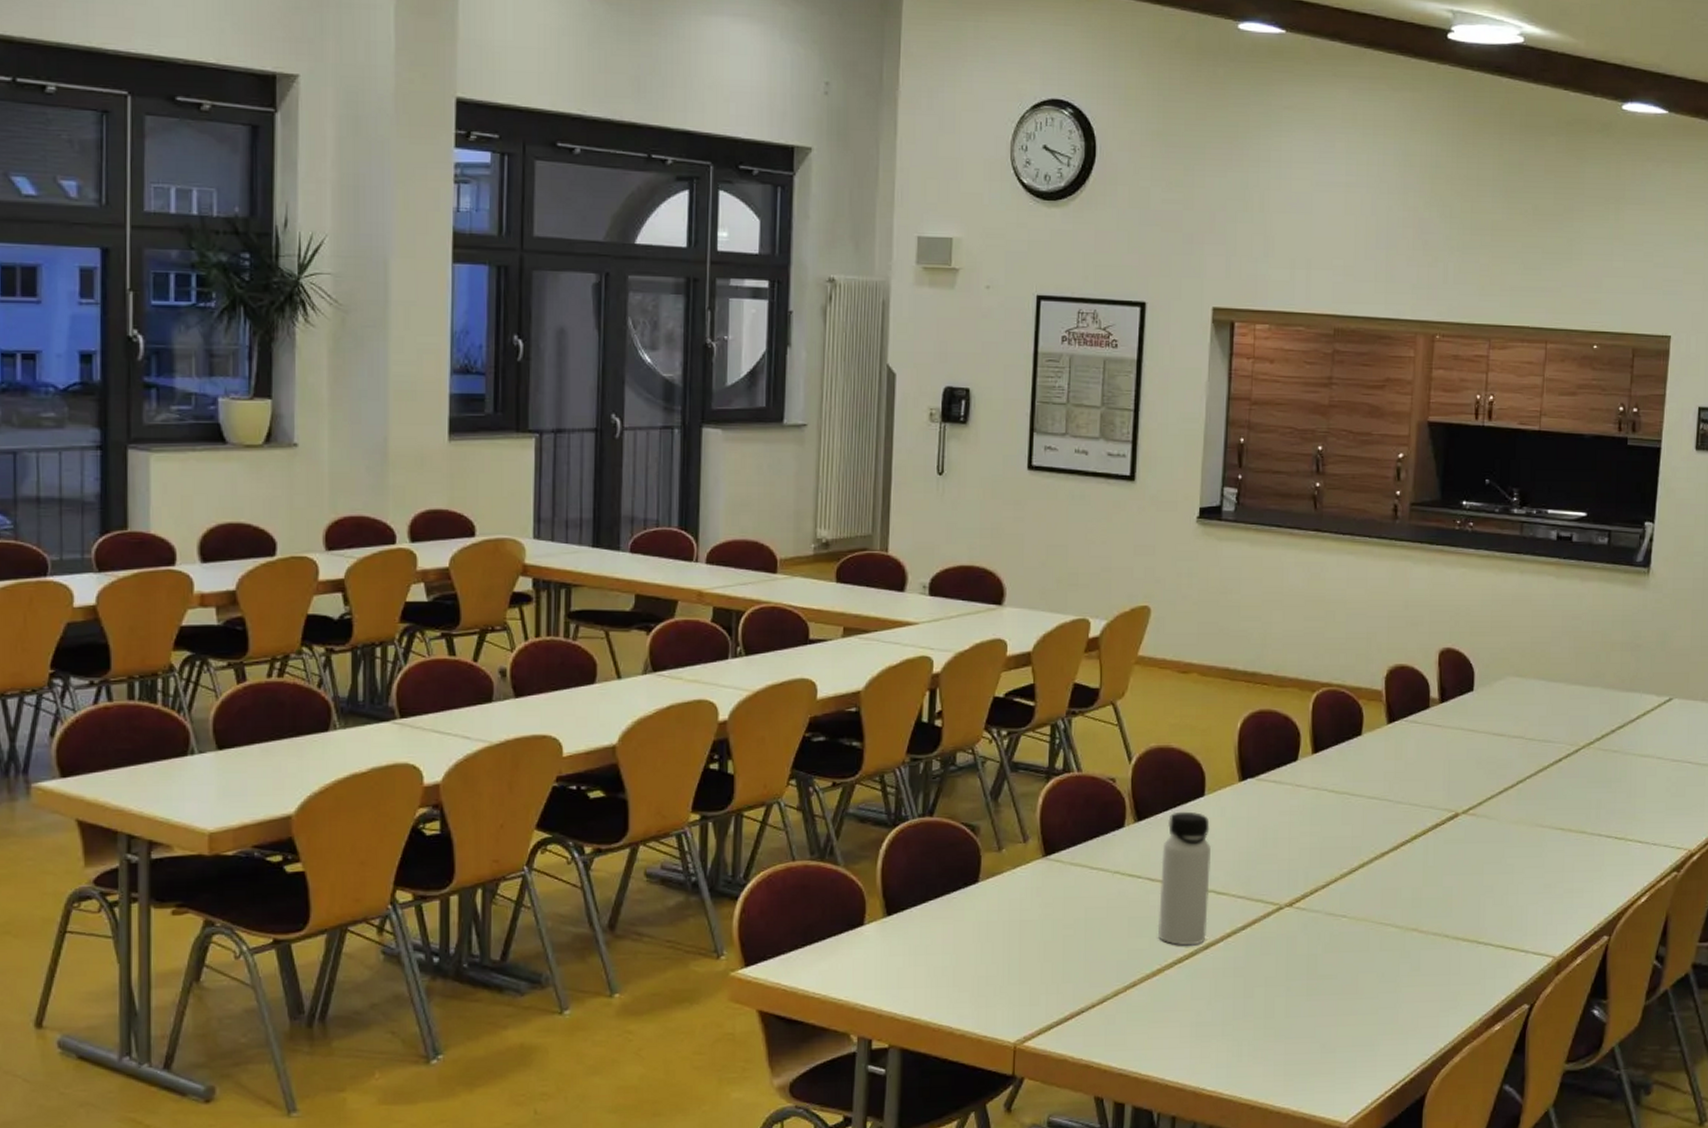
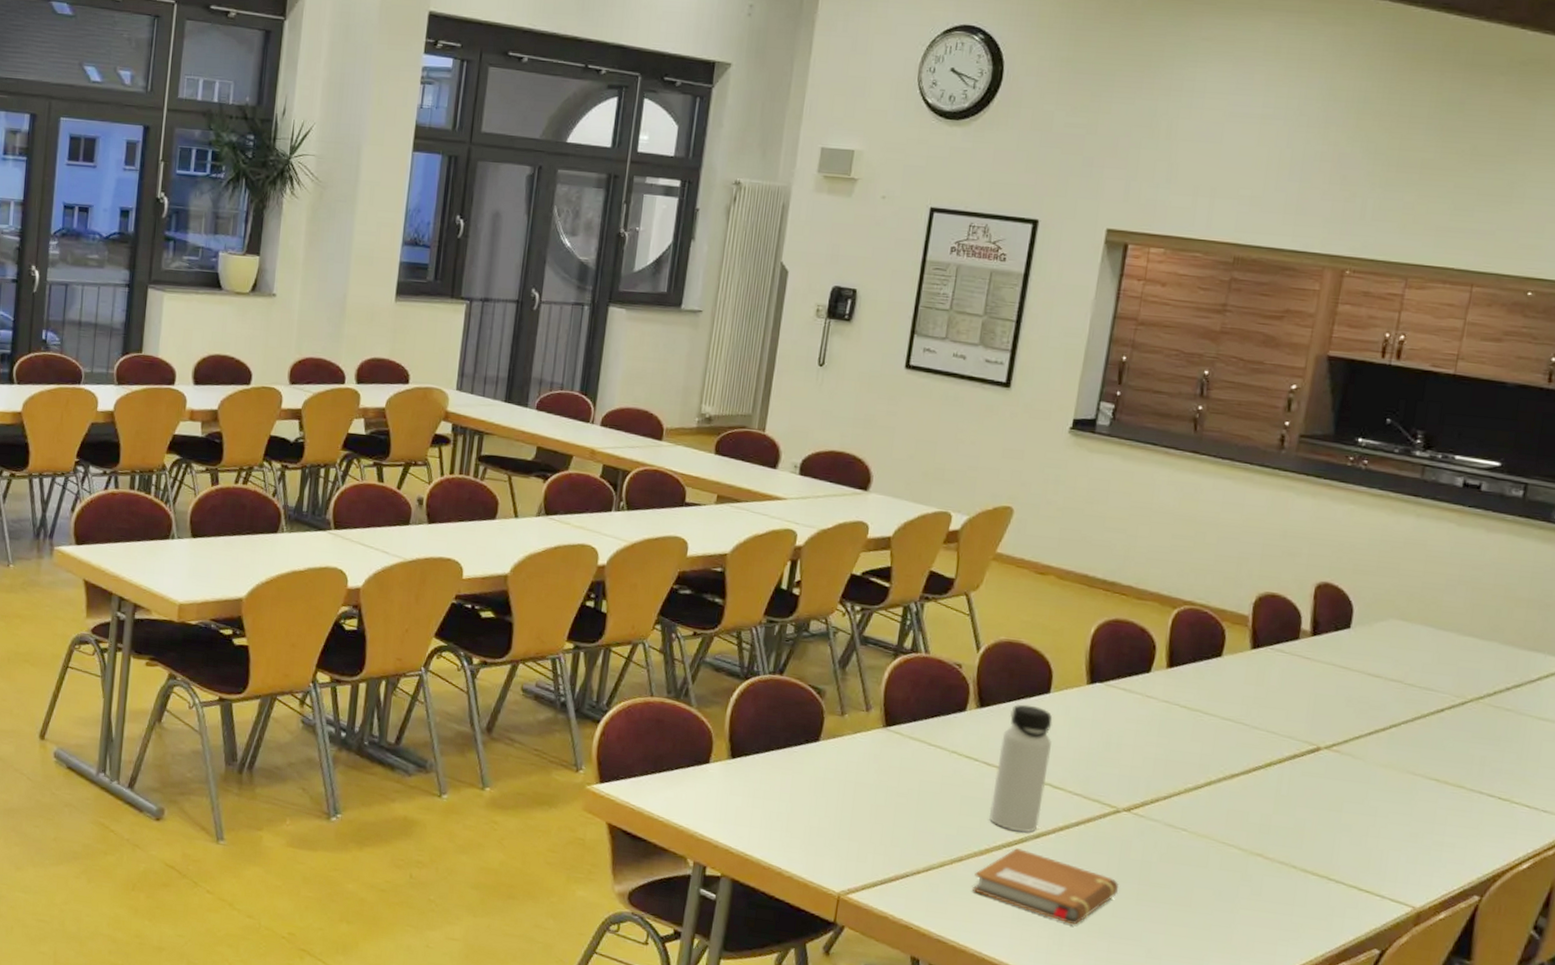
notebook: none [1148,963,1290,1033] -> present [971,848,1120,925]

